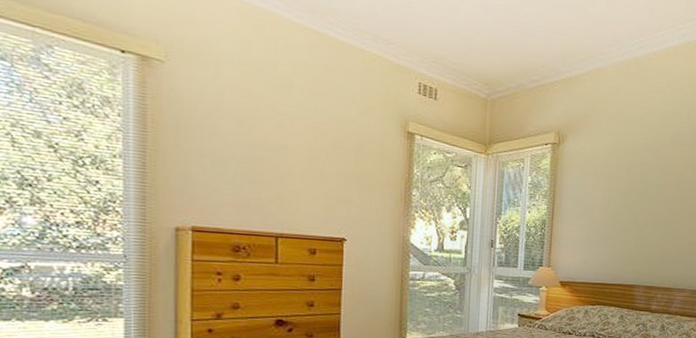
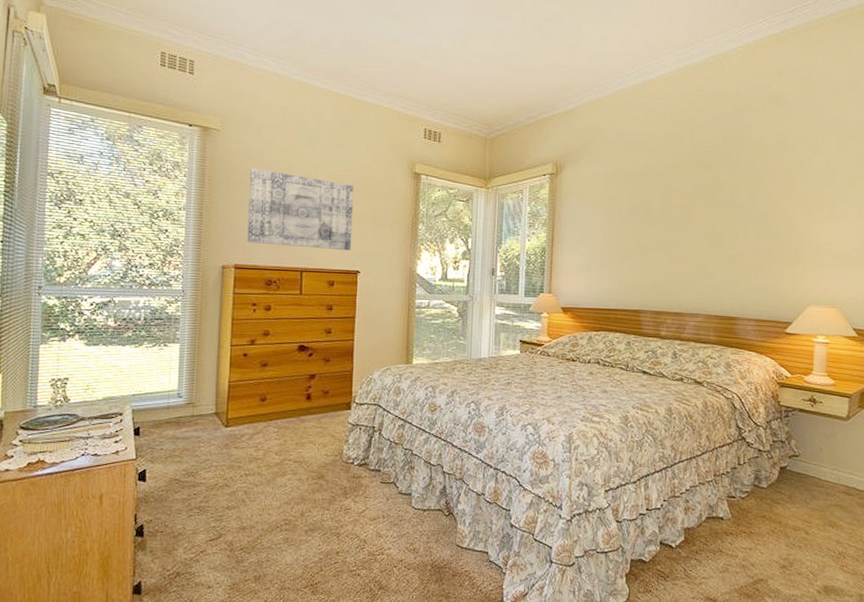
wall art: none [207,112,338,216] -> present [247,168,354,251]

